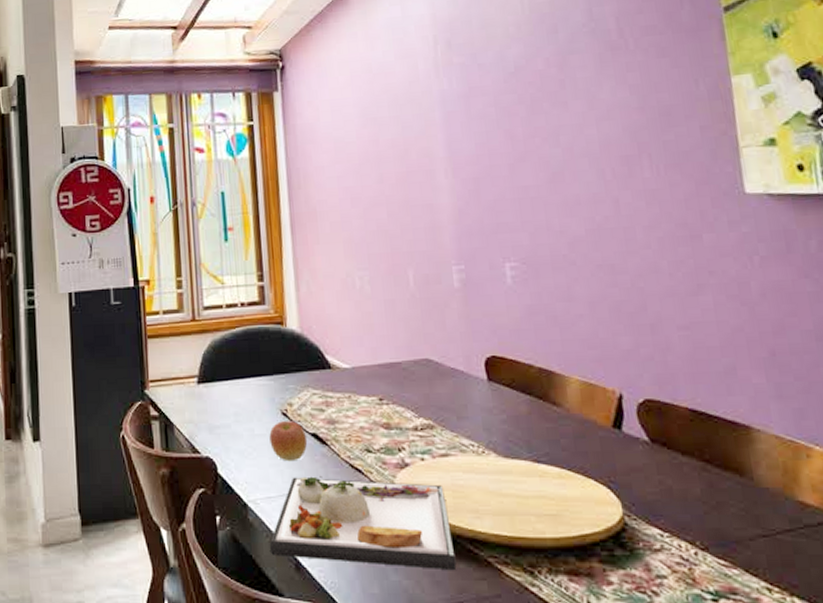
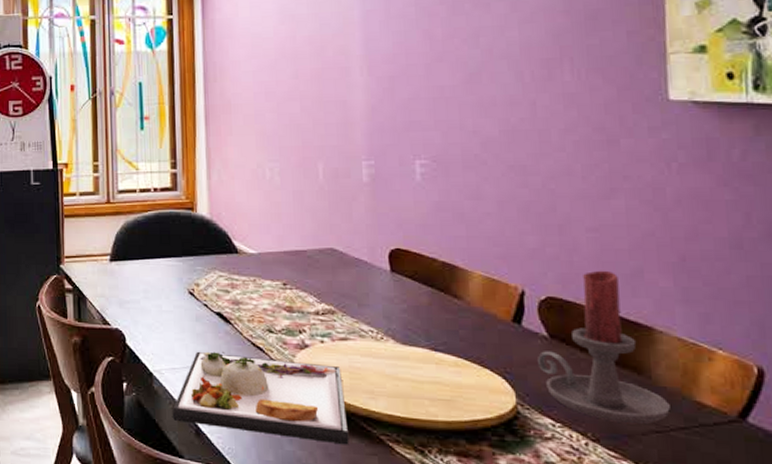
apple: present [269,421,308,462] -> none [176,300,212,337]
candle holder: none [641,369,775,529] -> present [538,270,670,425]

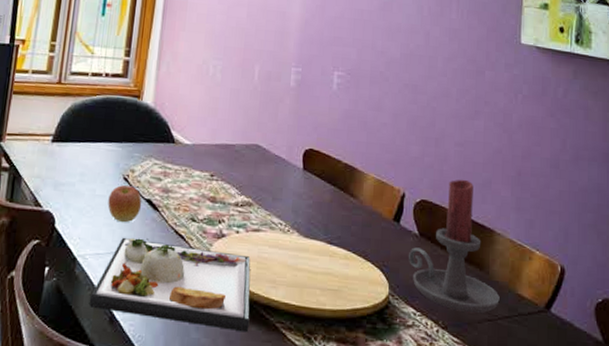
apple: none [176,300,212,337] -> present [108,185,142,223]

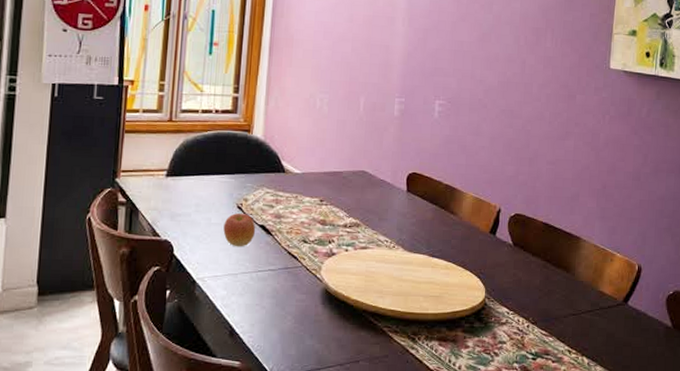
dinner plate: present [89,237,251,333] -> none [209,260,360,337]
candle holder: present [409,179,500,314] -> none [503,194,584,310]

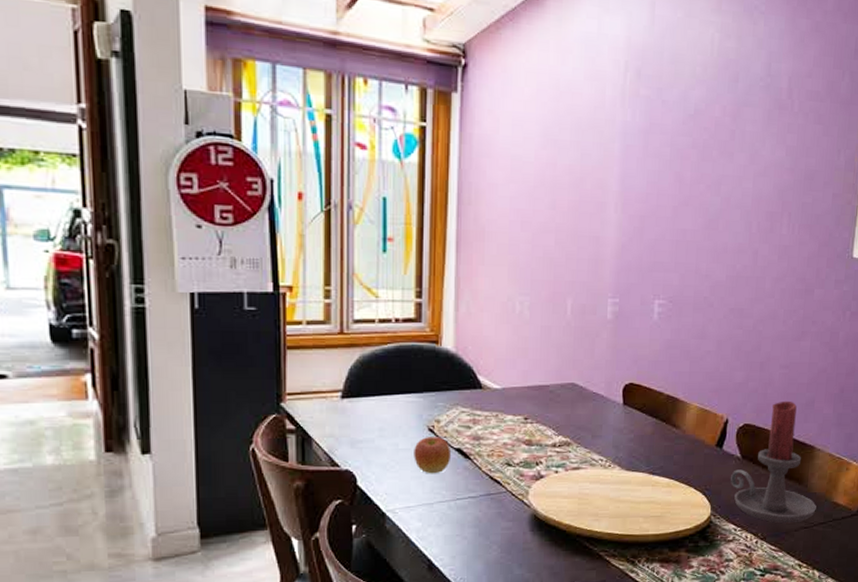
candle holder: none [503,194,584,310] -> present [731,400,816,524]

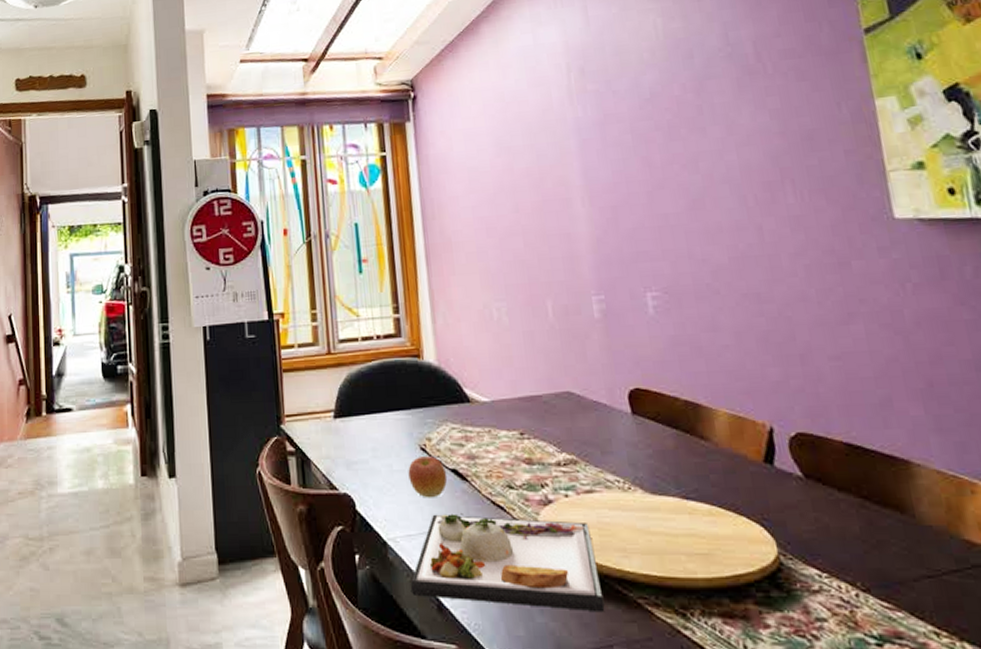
dinner plate: none [404,487,573,564] -> present [410,513,605,613]
candle holder: present [731,400,816,524] -> none [795,400,939,570]

